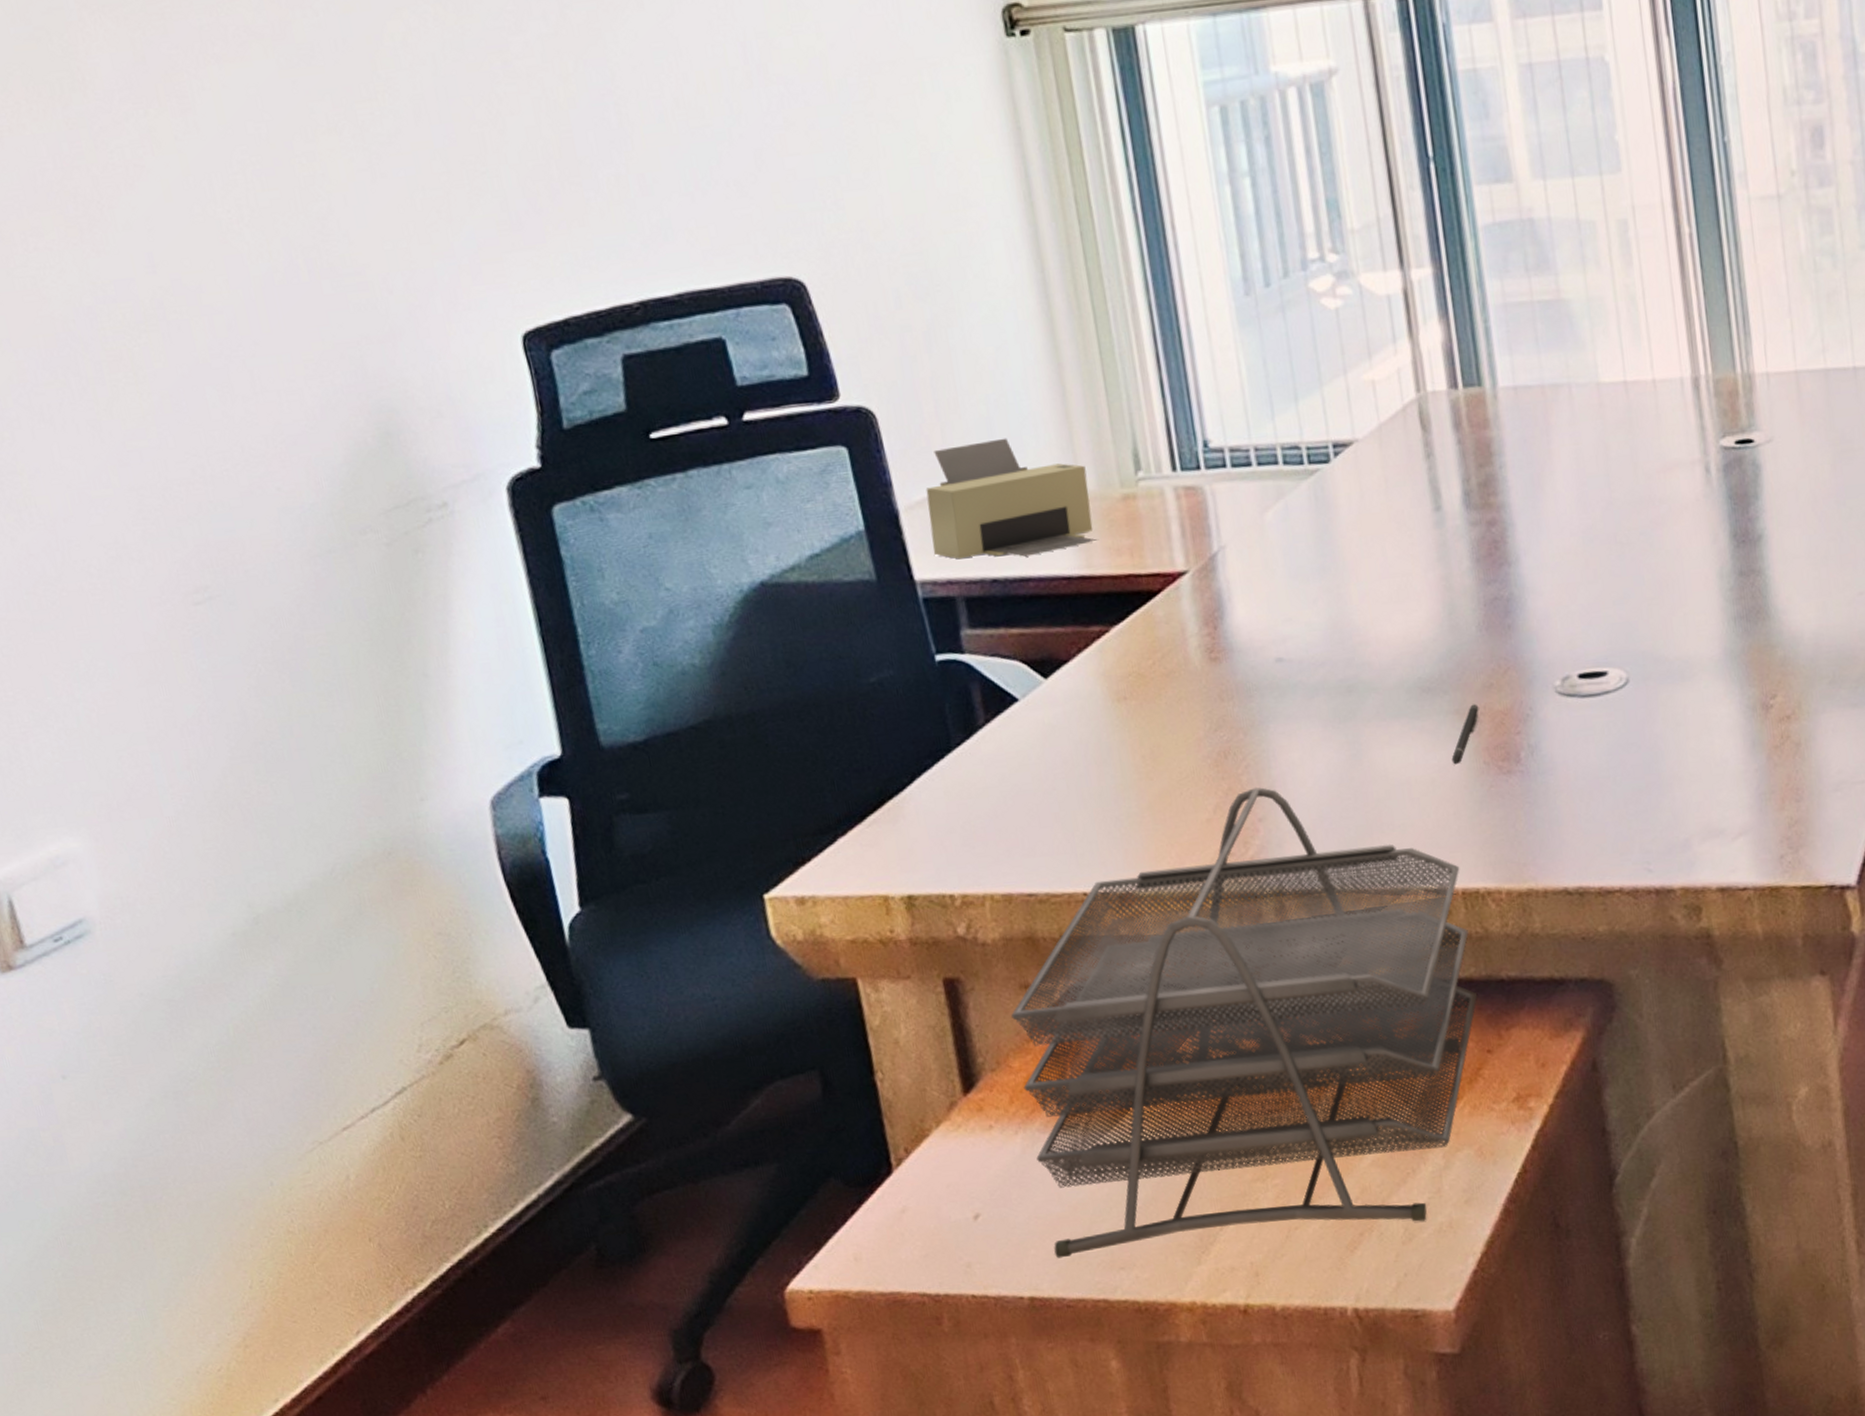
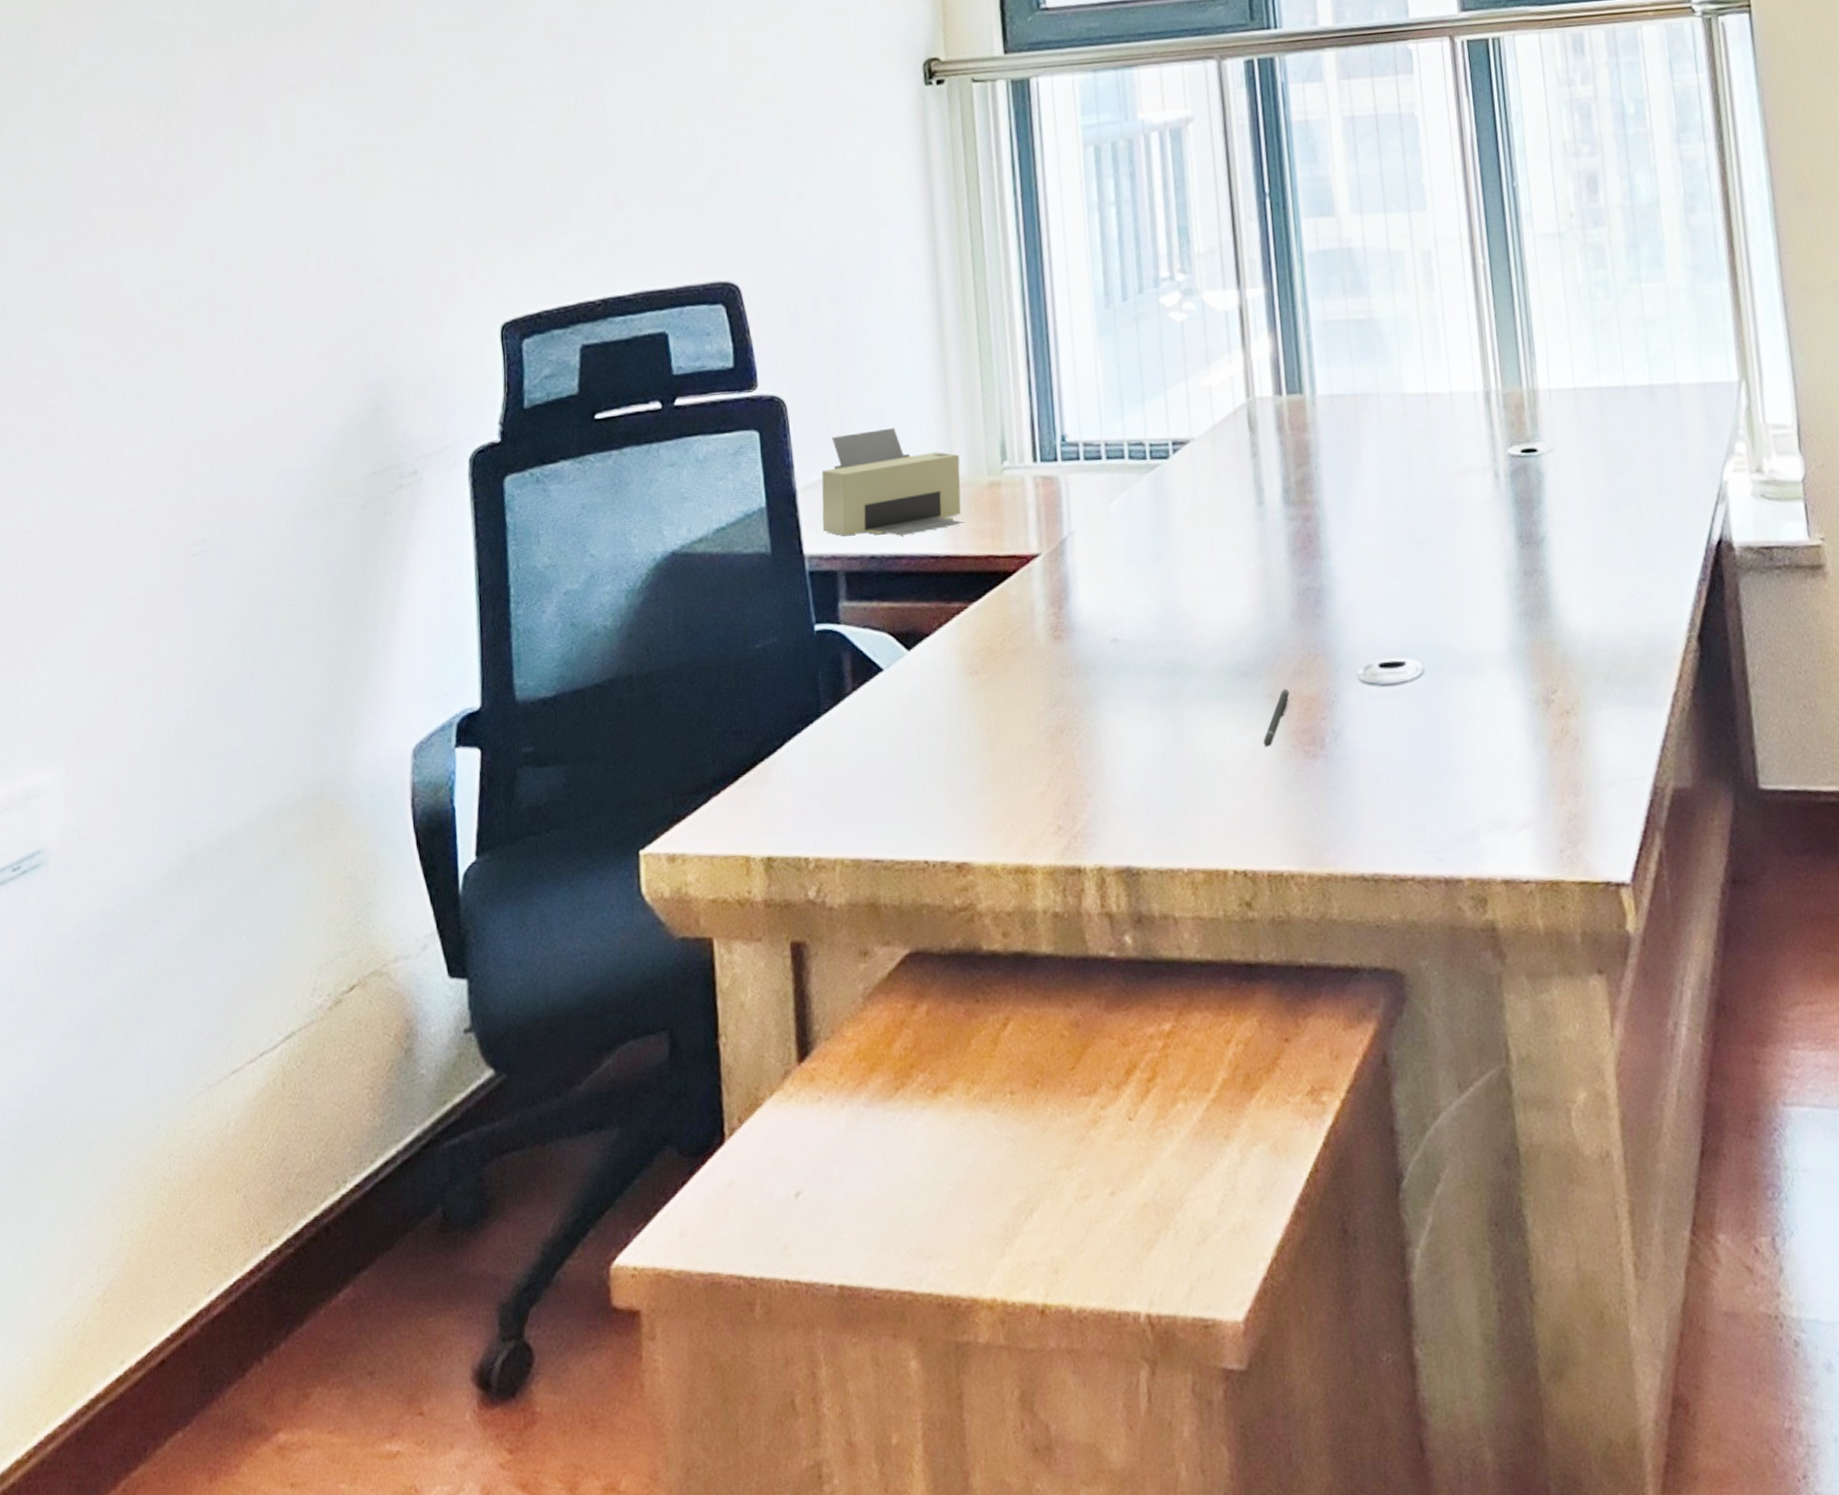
file organizer: present [1011,787,1478,1259] -> none [849,763,1278,1244]

